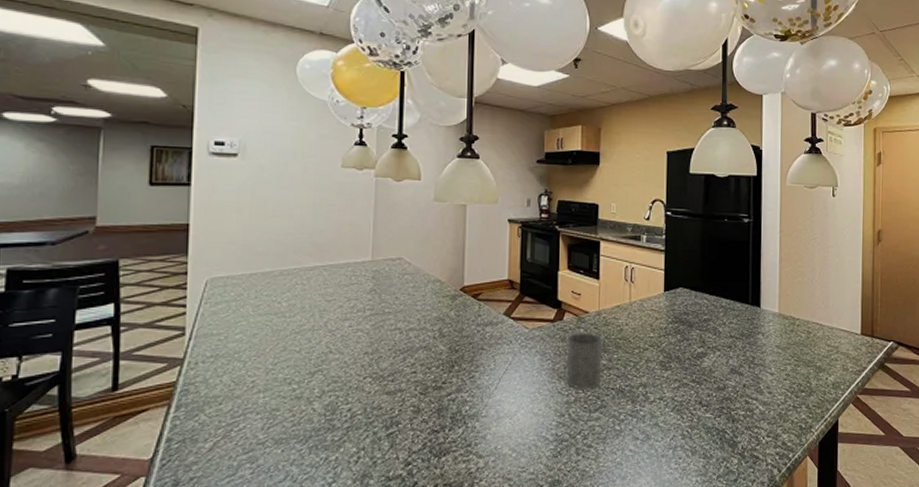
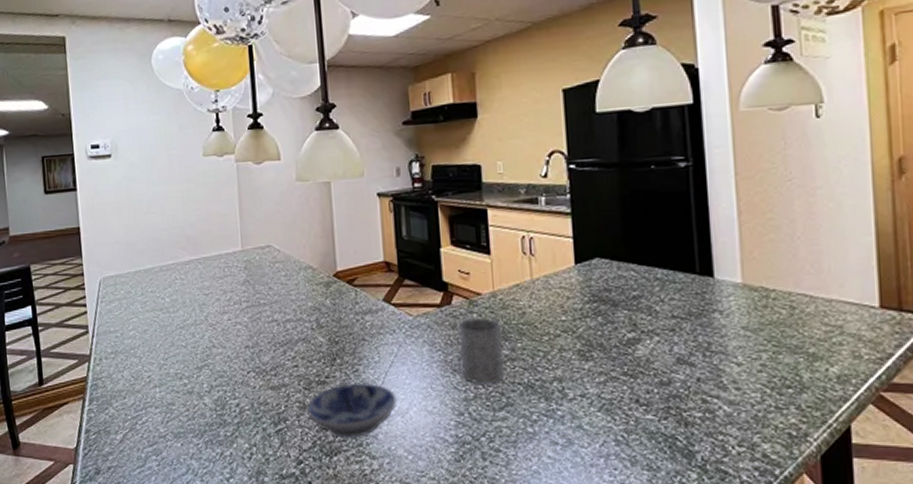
bowl: none [421,388,507,440] -> present [307,382,397,439]

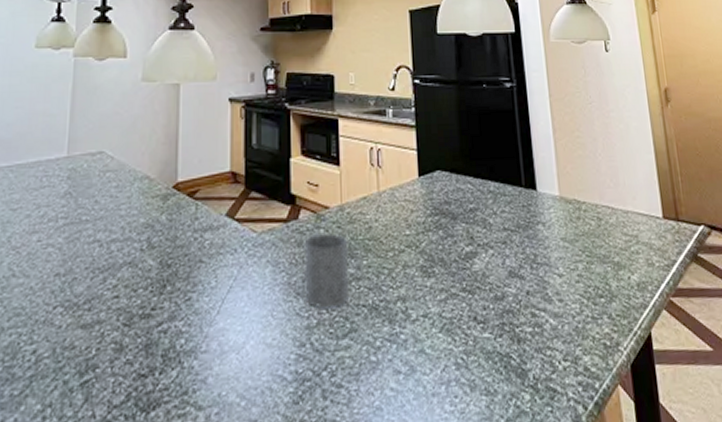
bowl: present [307,382,397,439] -> none [124,313,233,387]

